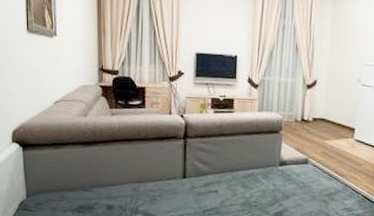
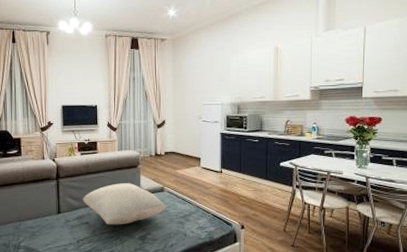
pillow: none [213,149,310,198] -> present [83,183,167,225]

